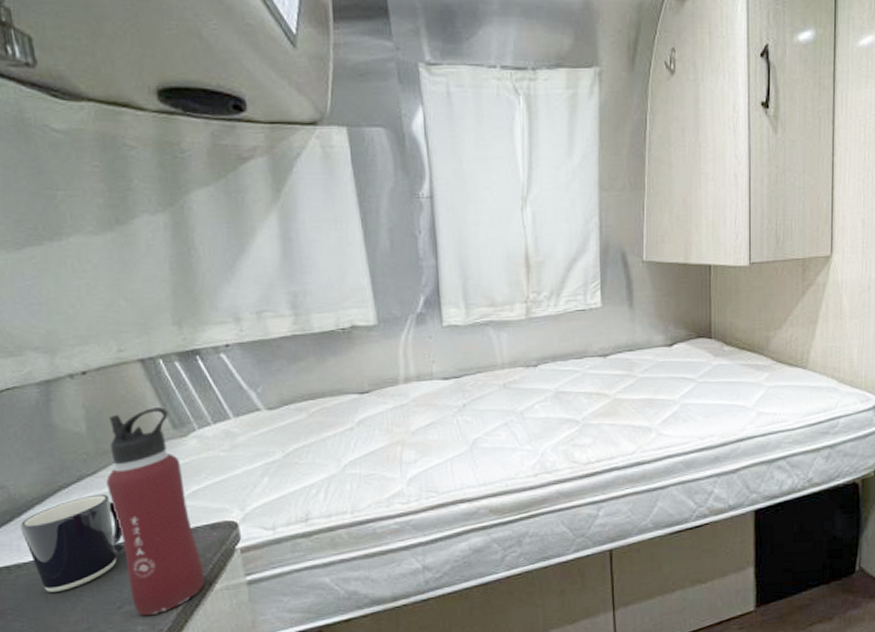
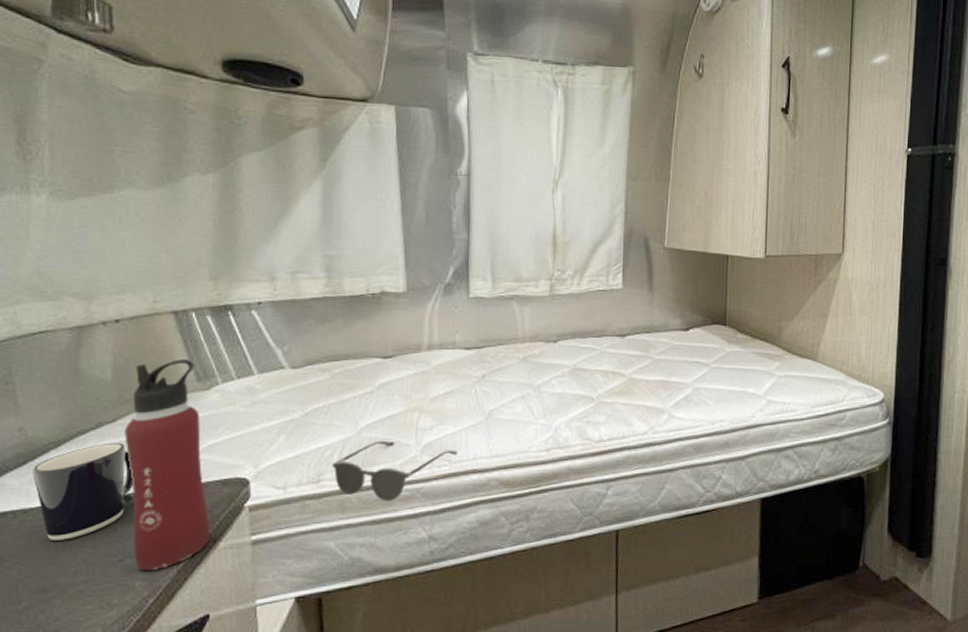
sunglasses: none [319,476,445,535] -> present [332,440,458,501]

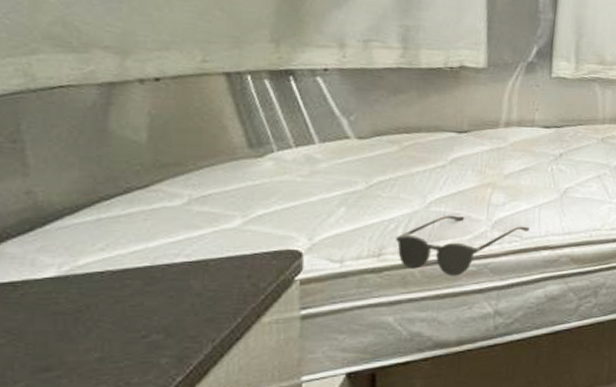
mug: present [32,442,133,540] -> none [40,209,166,315]
water bottle: present [124,359,210,572] -> none [158,124,254,348]

